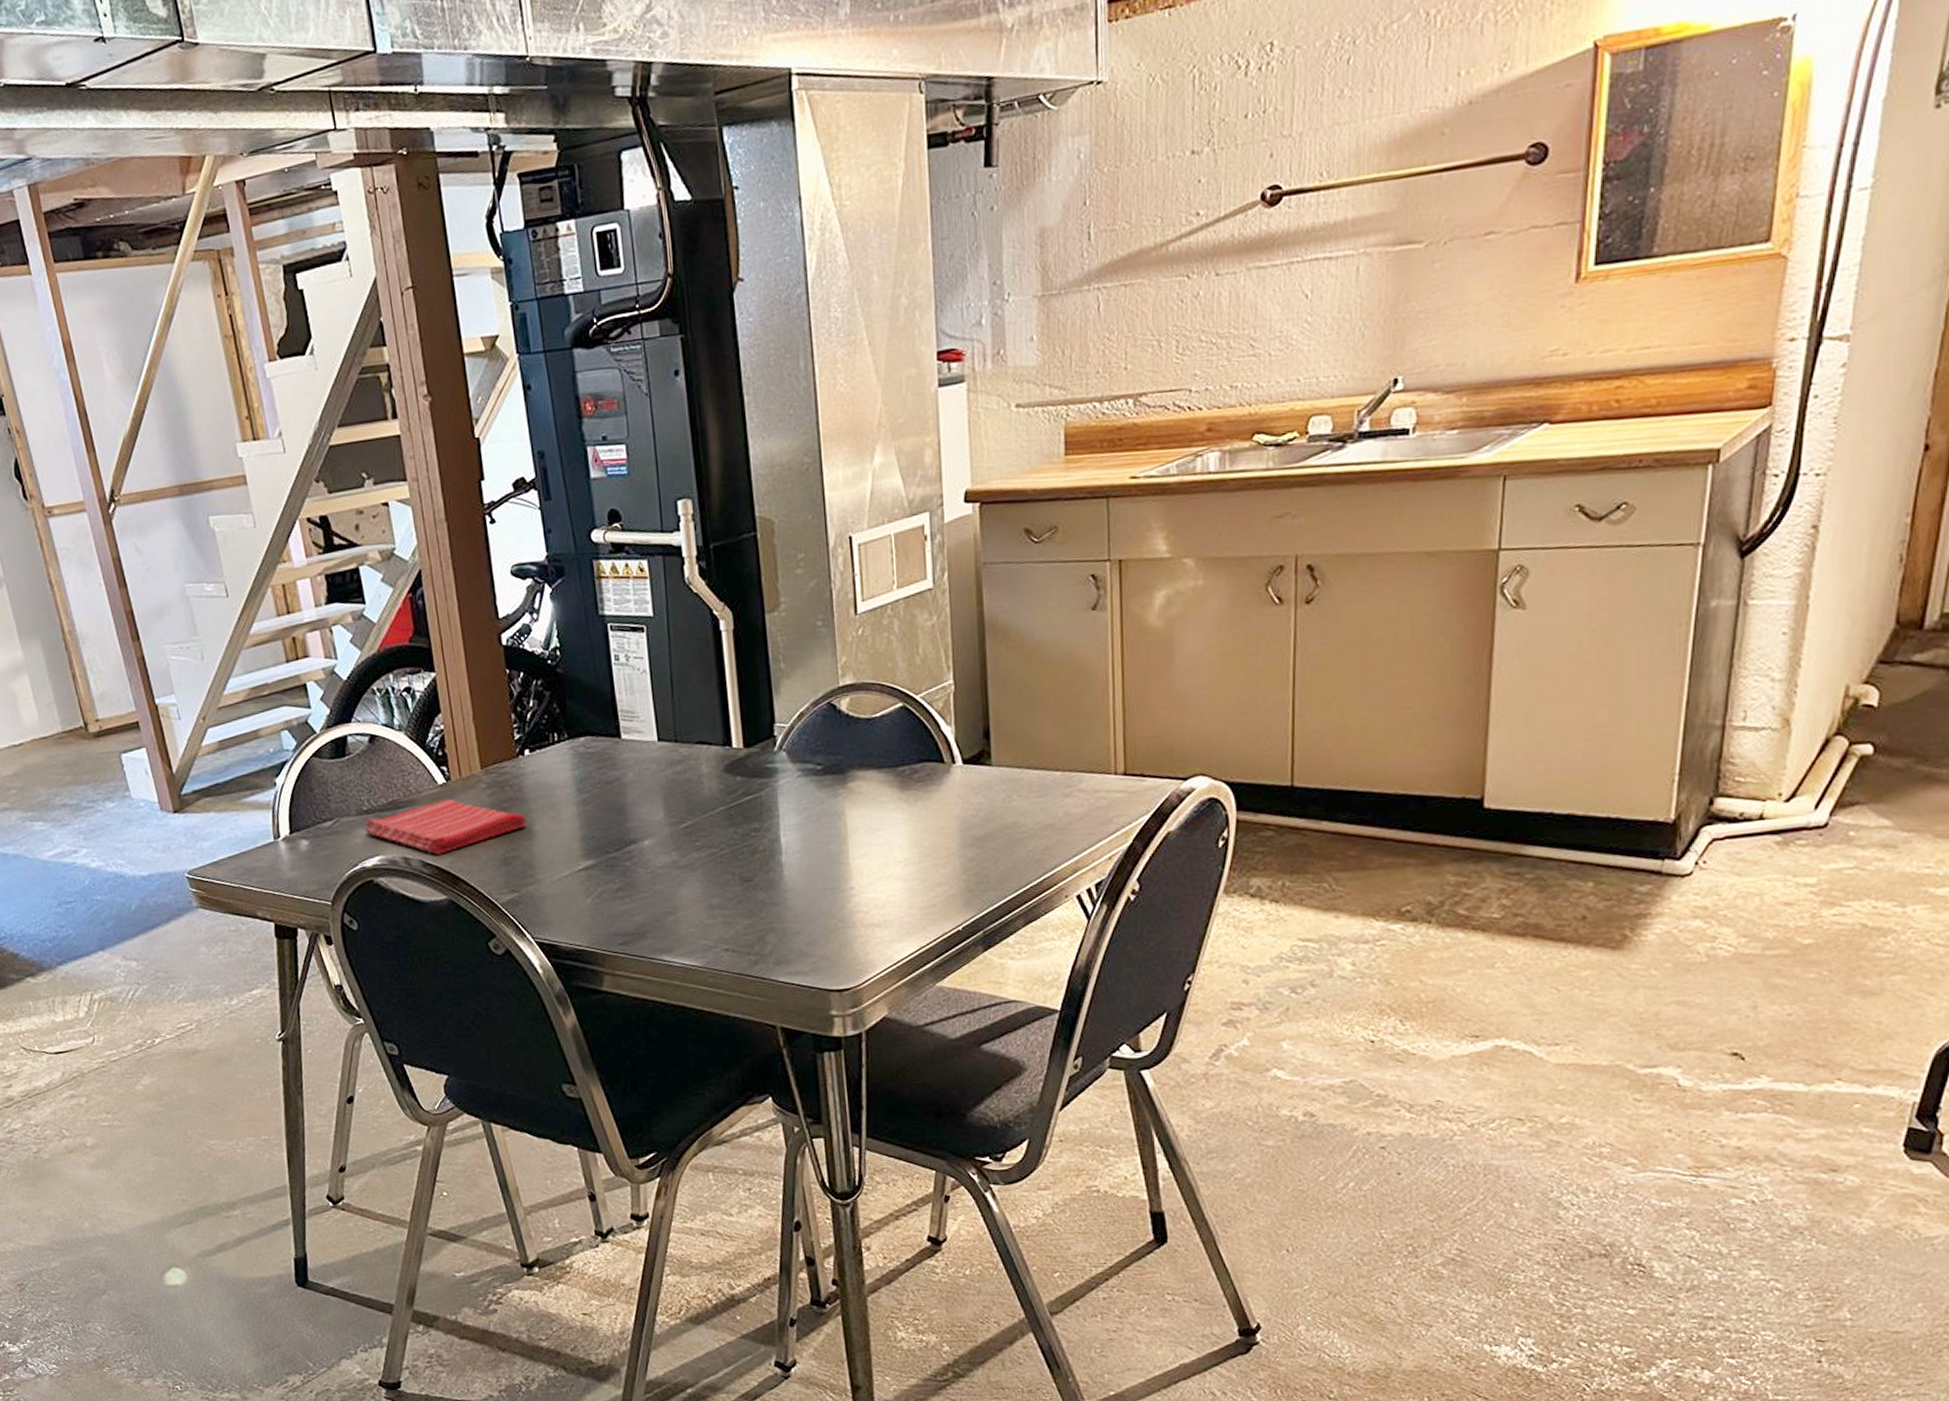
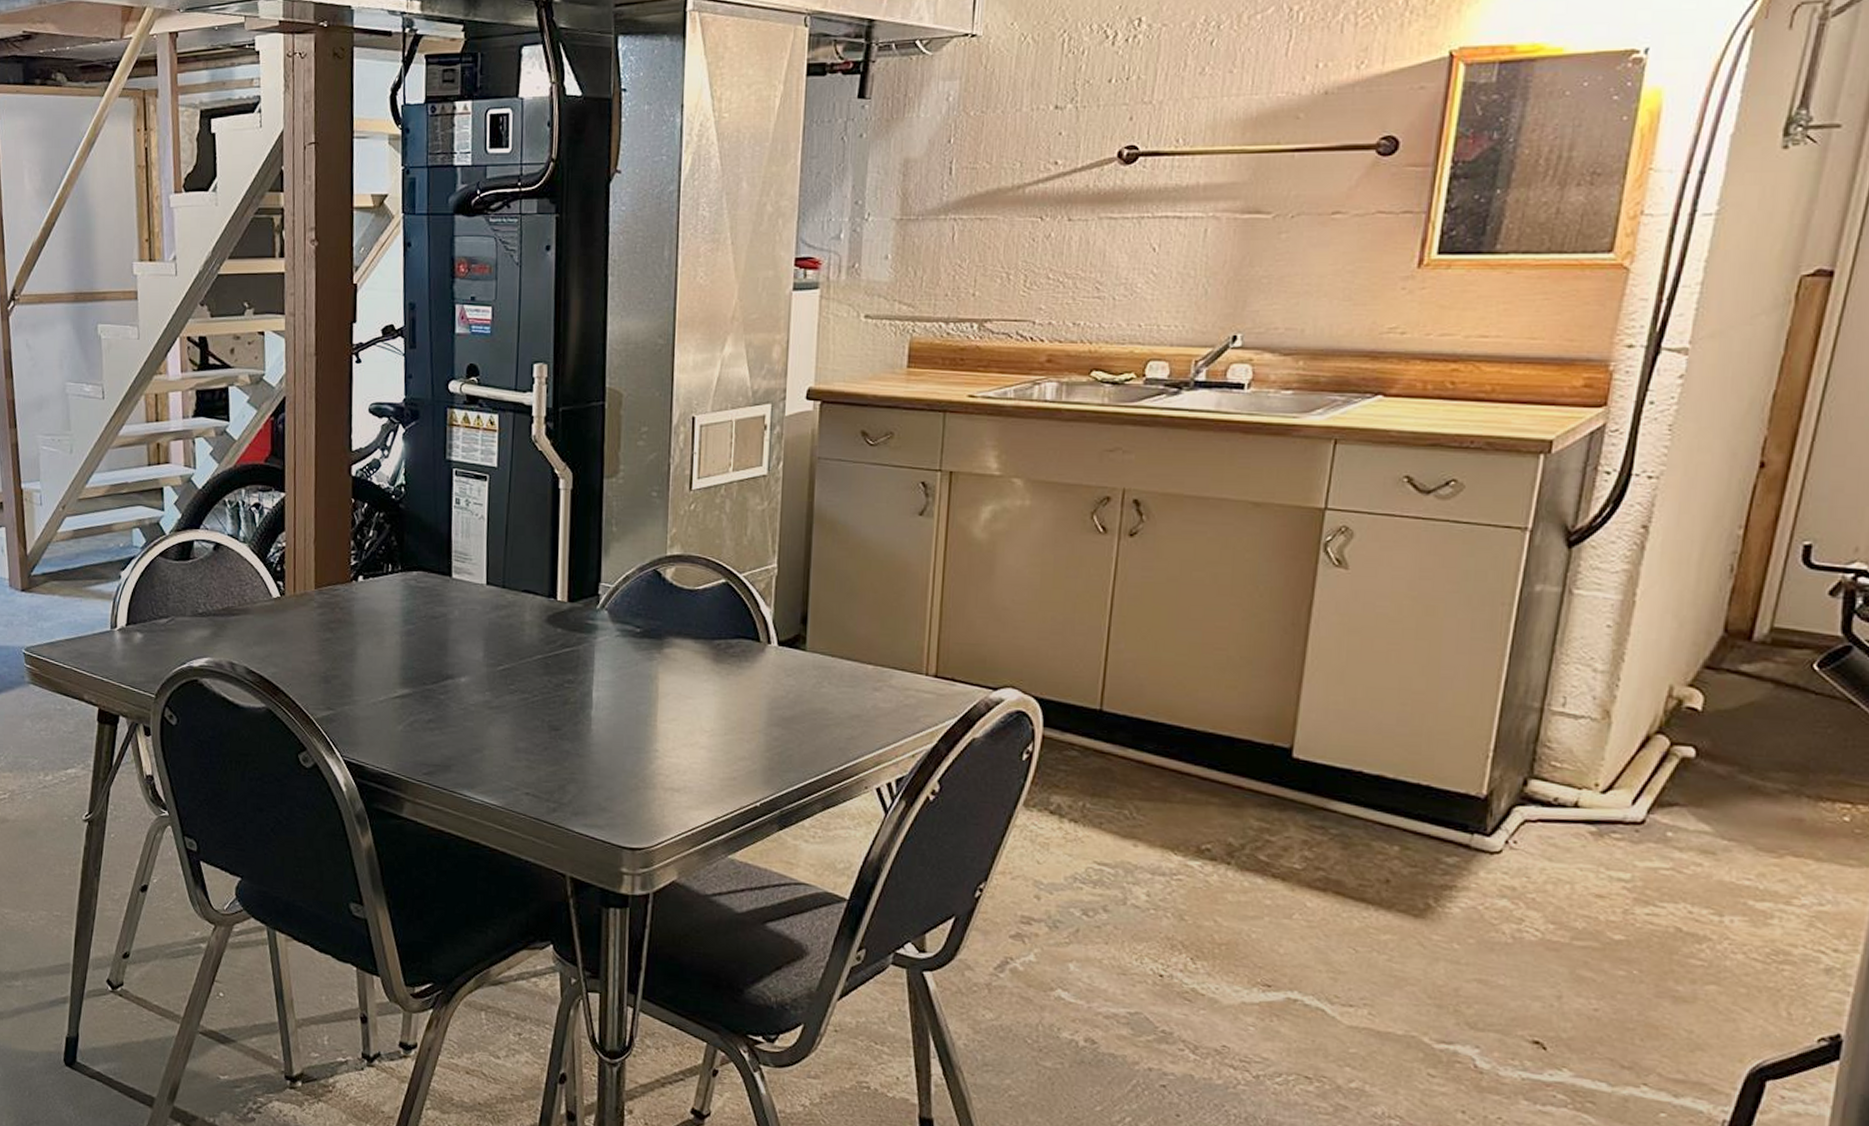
dish towel: present [365,798,527,855] -> none [197,612,352,664]

